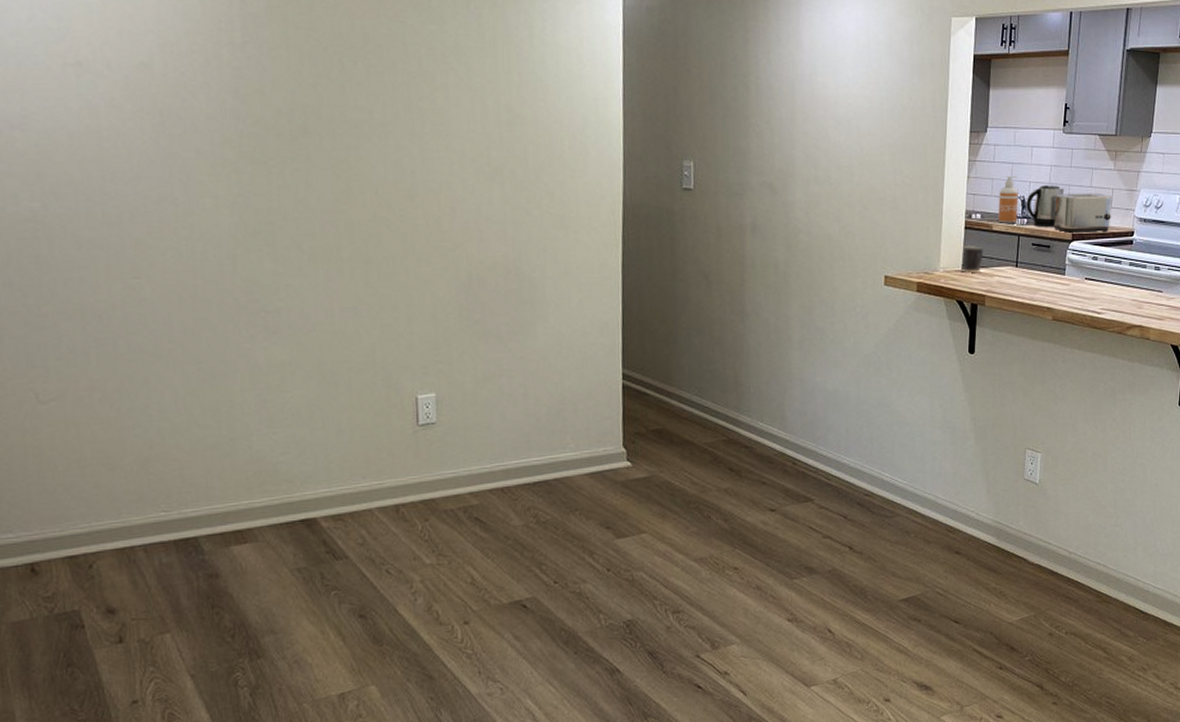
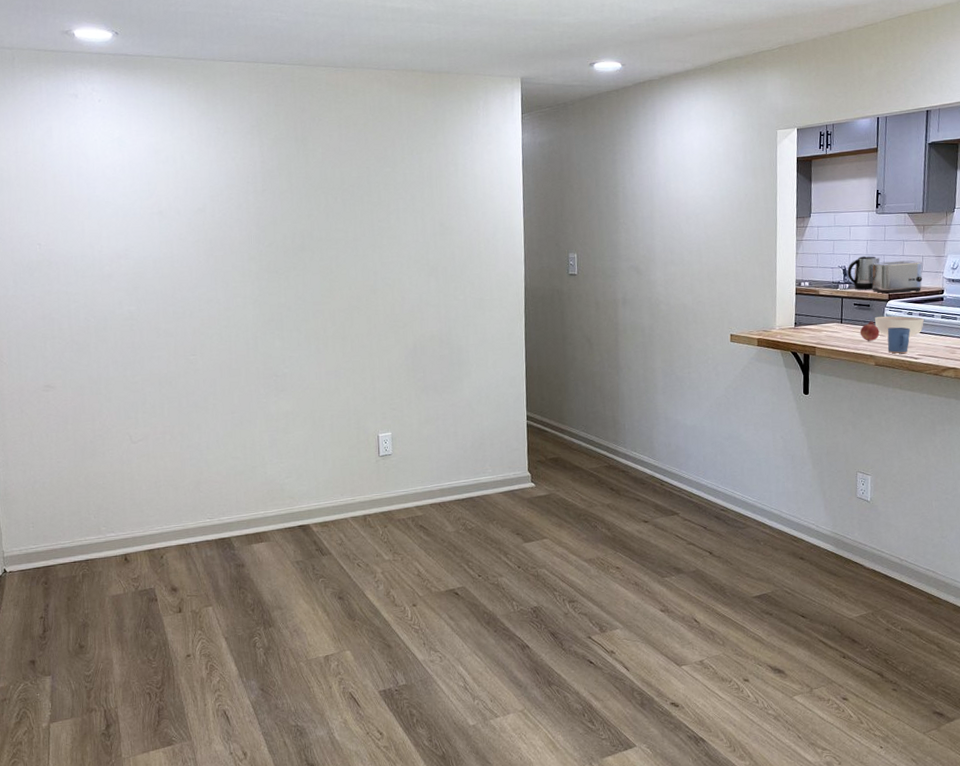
mug: present [962,245,984,274] -> none [794,307,813,330]
soap dispenser: present [997,176,1019,223] -> none [823,250,841,289]
fruit: none [1037,266,1059,290] -> present [859,321,880,341]
bowl: none [1055,260,1111,288] -> present [875,316,925,338]
mug: none [1067,274,1094,307] -> present [887,327,910,354]

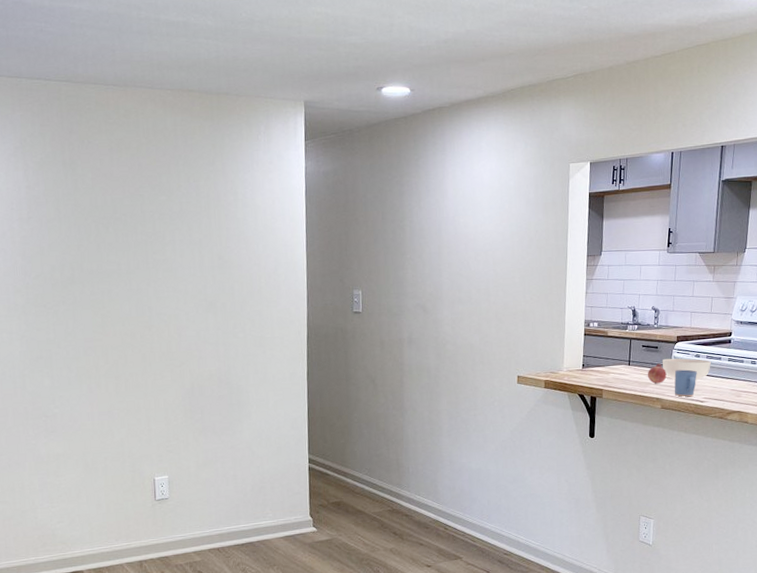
kettle: present [847,255,880,291] -> none [636,296,670,332]
toaster: present [871,260,923,294] -> none [660,301,712,335]

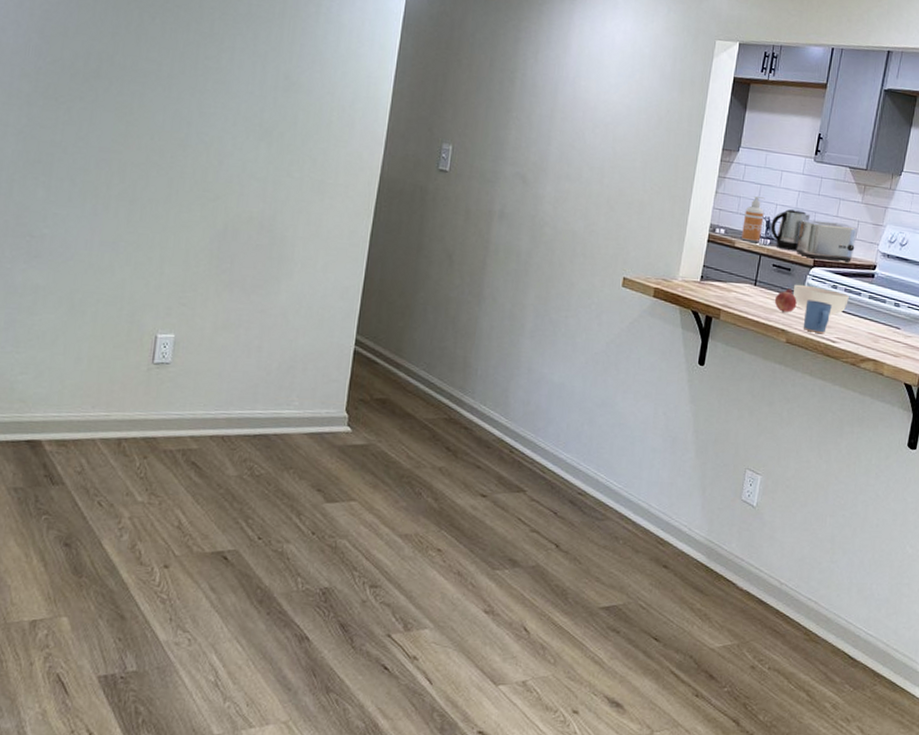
soap dispenser: none [612,290,630,330] -> present [740,196,765,242]
kettle: none [636,296,670,332] -> present [770,208,811,252]
toaster: none [660,301,712,335] -> present [796,219,857,262]

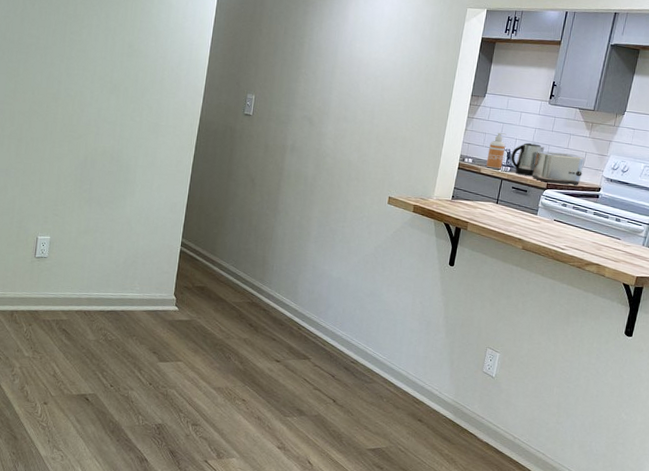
fruit: present [774,288,797,313] -> none [513,206,532,226]
bowl: present [793,284,850,317] -> none [529,202,578,229]
mug: present [803,300,832,333] -> none [536,215,562,242]

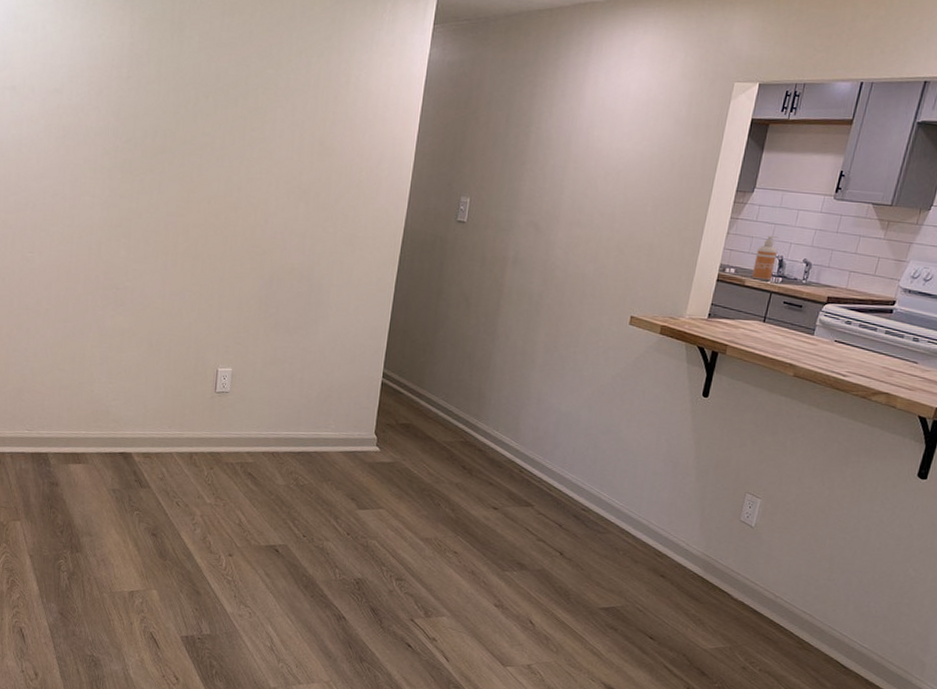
kettle: present [511,142,545,177] -> none [783,247,827,289]
toaster: present [532,150,585,186] -> none [809,257,877,299]

